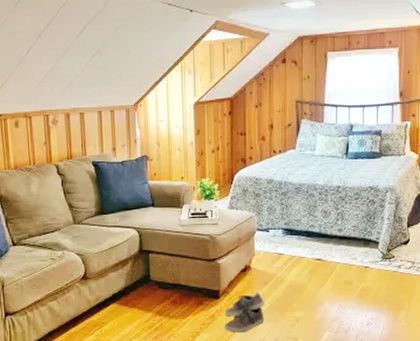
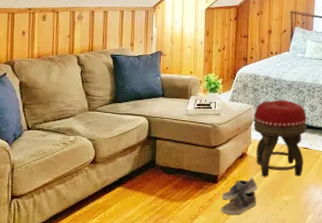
footstool: none [257,205,319,292] -> present [254,99,307,177]

